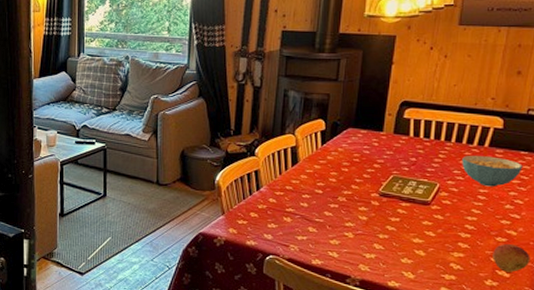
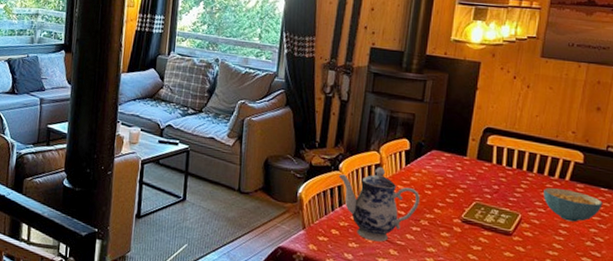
teapot: none [256,150,337,221] -> present [339,167,420,242]

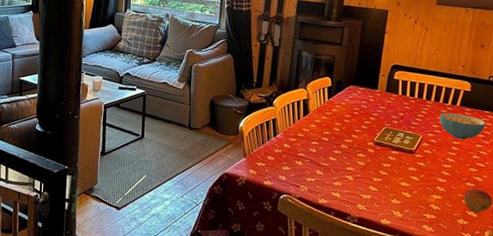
teapot: present [339,167,420,242] -> none [273,102,340,165]

